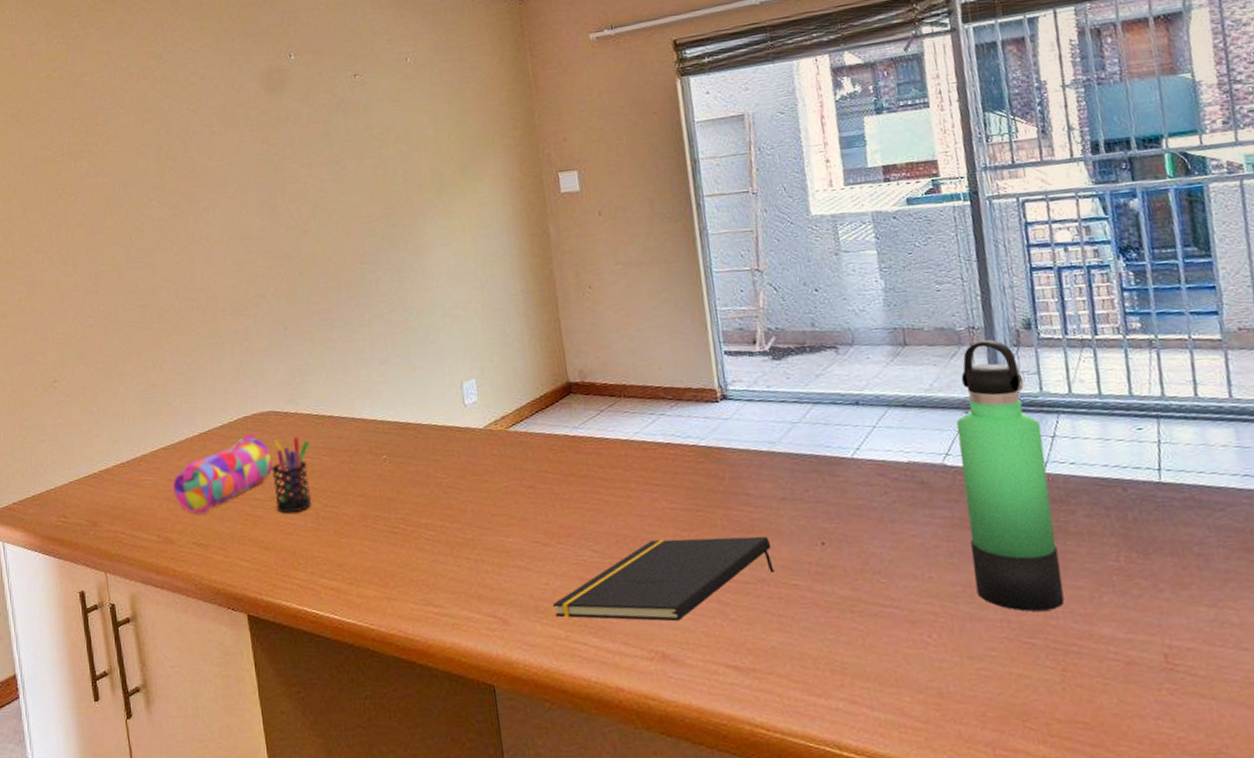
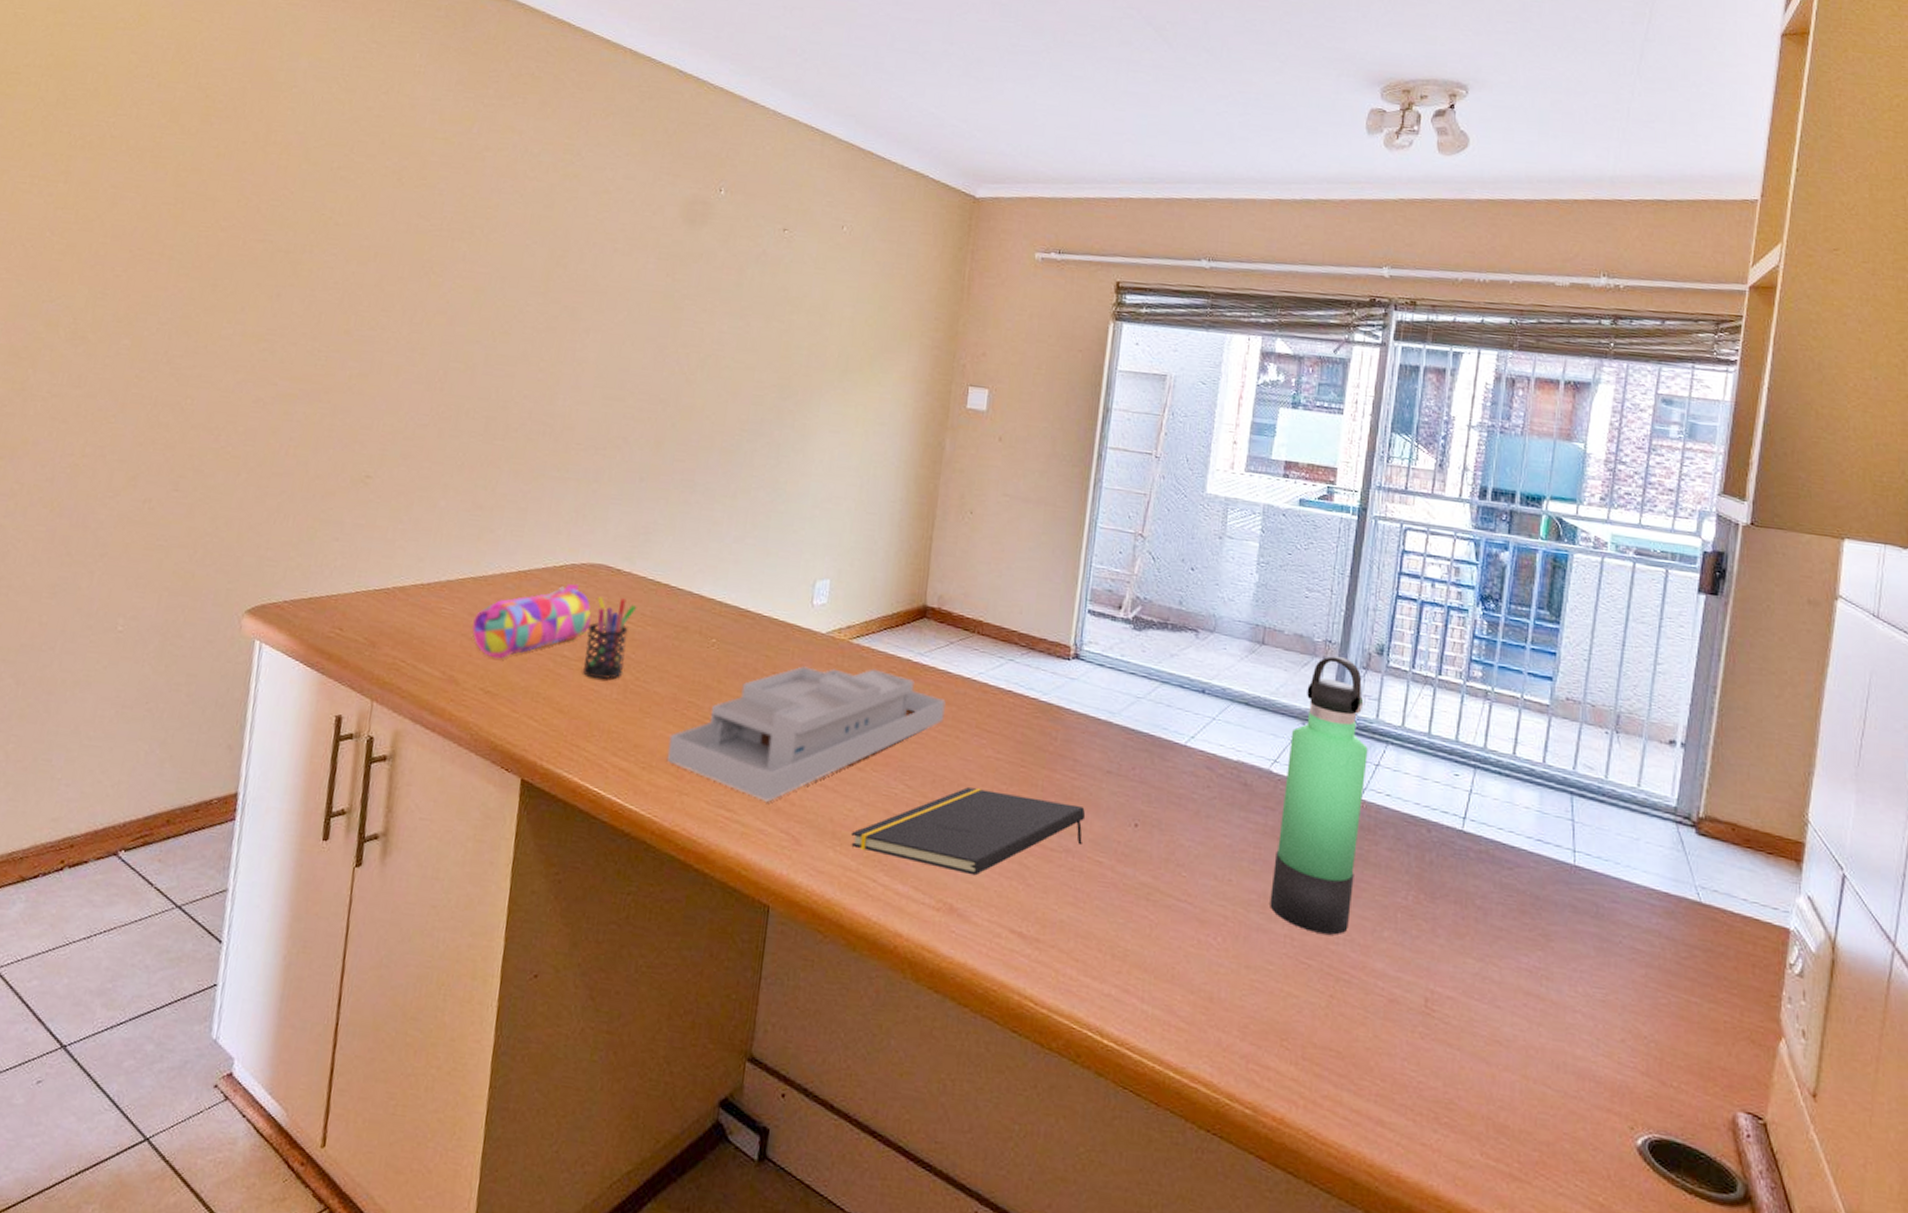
desk organizer: none [367,450,613,592] -> present [666,666,946,802]

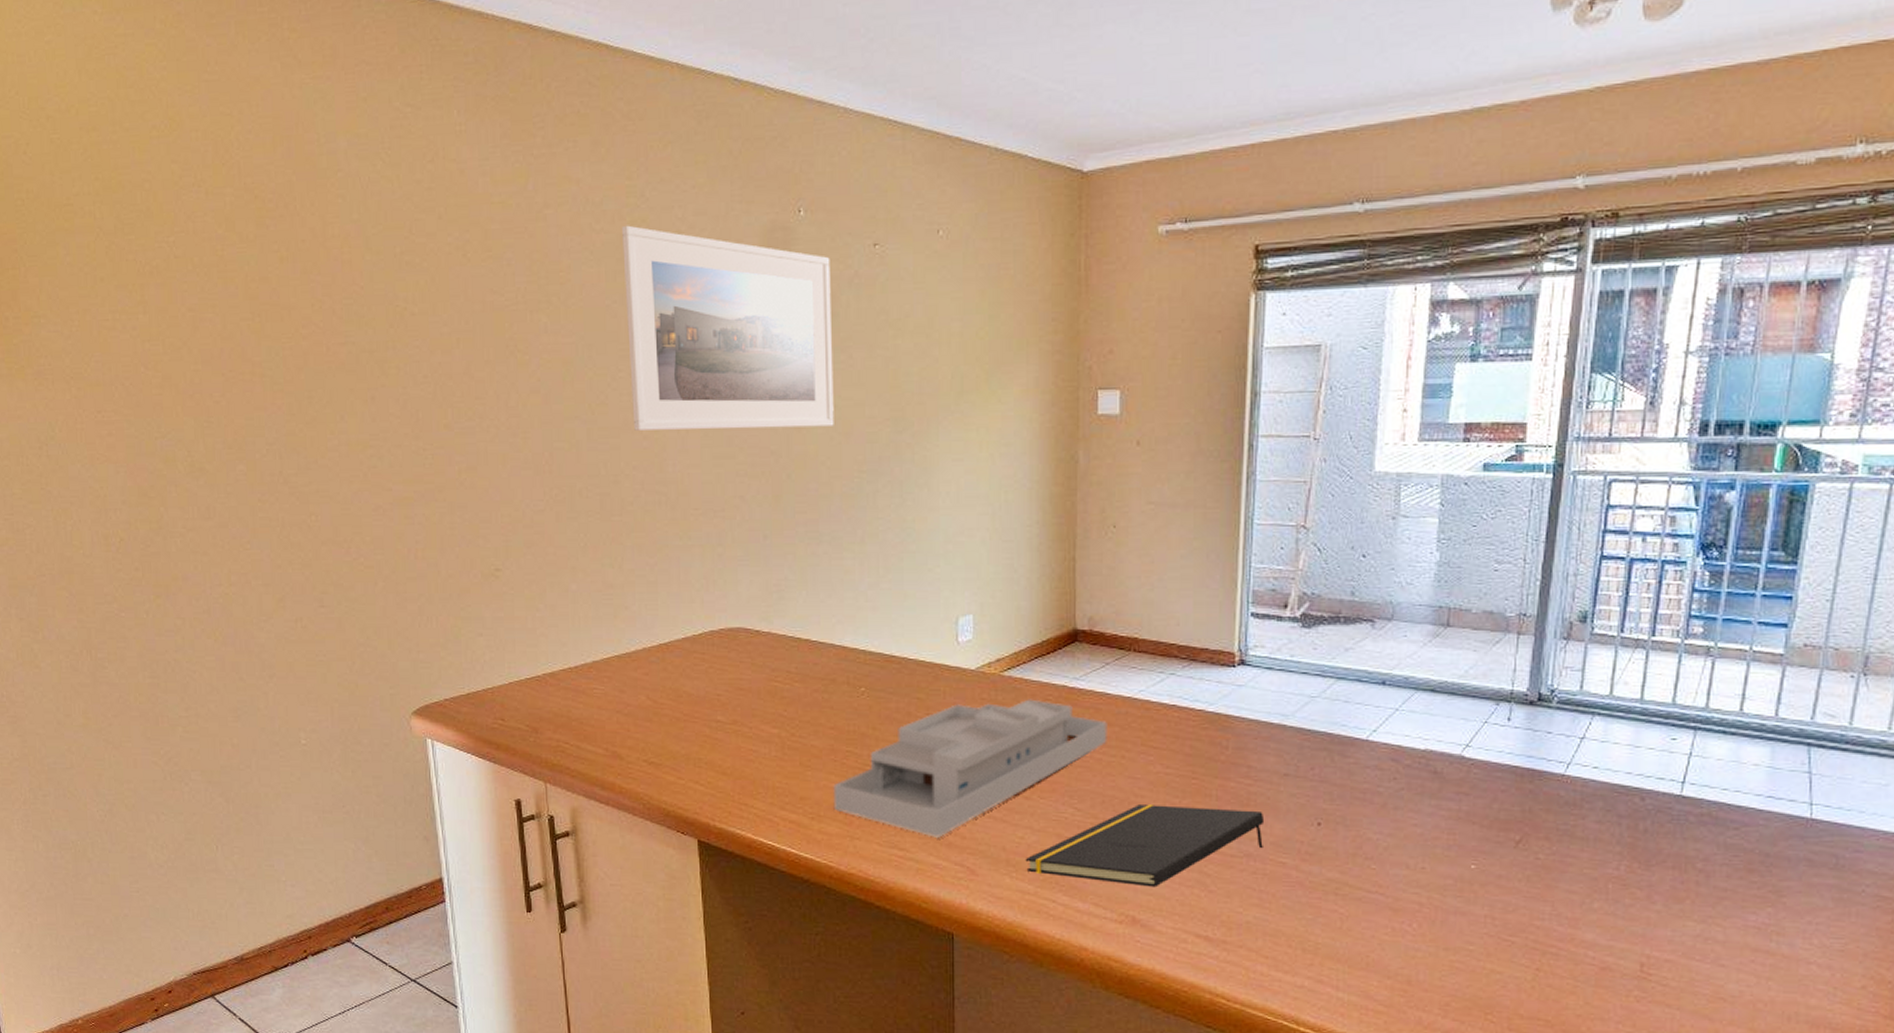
pencil case: present [472,583,592,659] -> none [625,649,739,731]
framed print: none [532,177,742,385] -> present [622,225,834,431]
pen holder: present [582,597,637,680] -> none [737,658,782,740]
thermos bottle: present [1270,655,1368,935] -> none [1467,629,1571,911]

